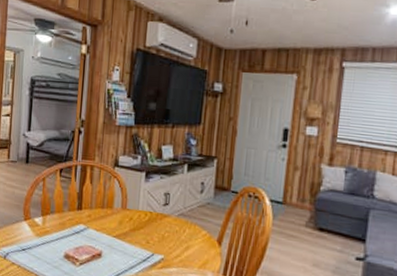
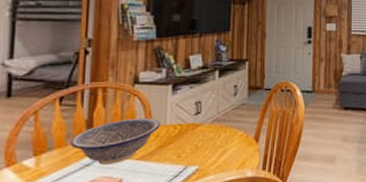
decorative bowl: none [66,197,134,237] -> present [70,117,160,165]

